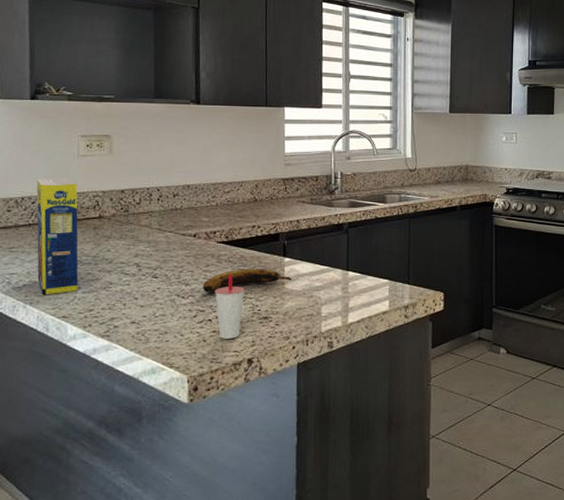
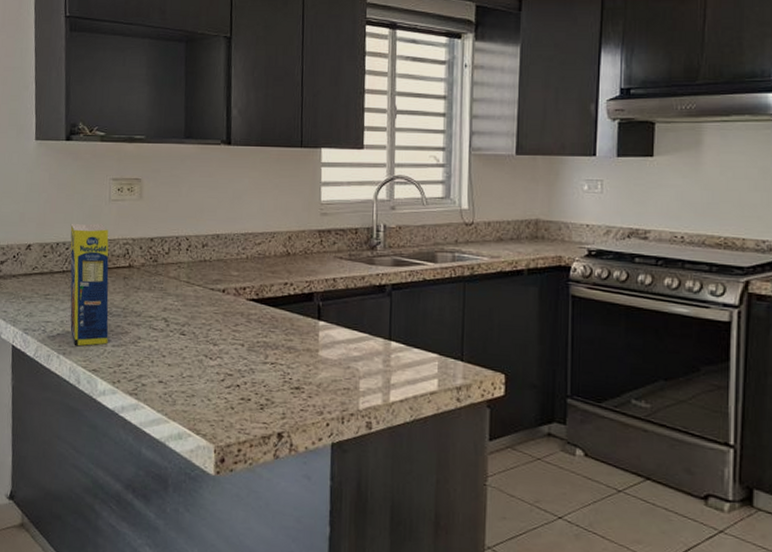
banana: present [203,269,292,293] -> none [231,331,327,356]
cup: present [214,273,246,339] -> none [243,335,276,409]

